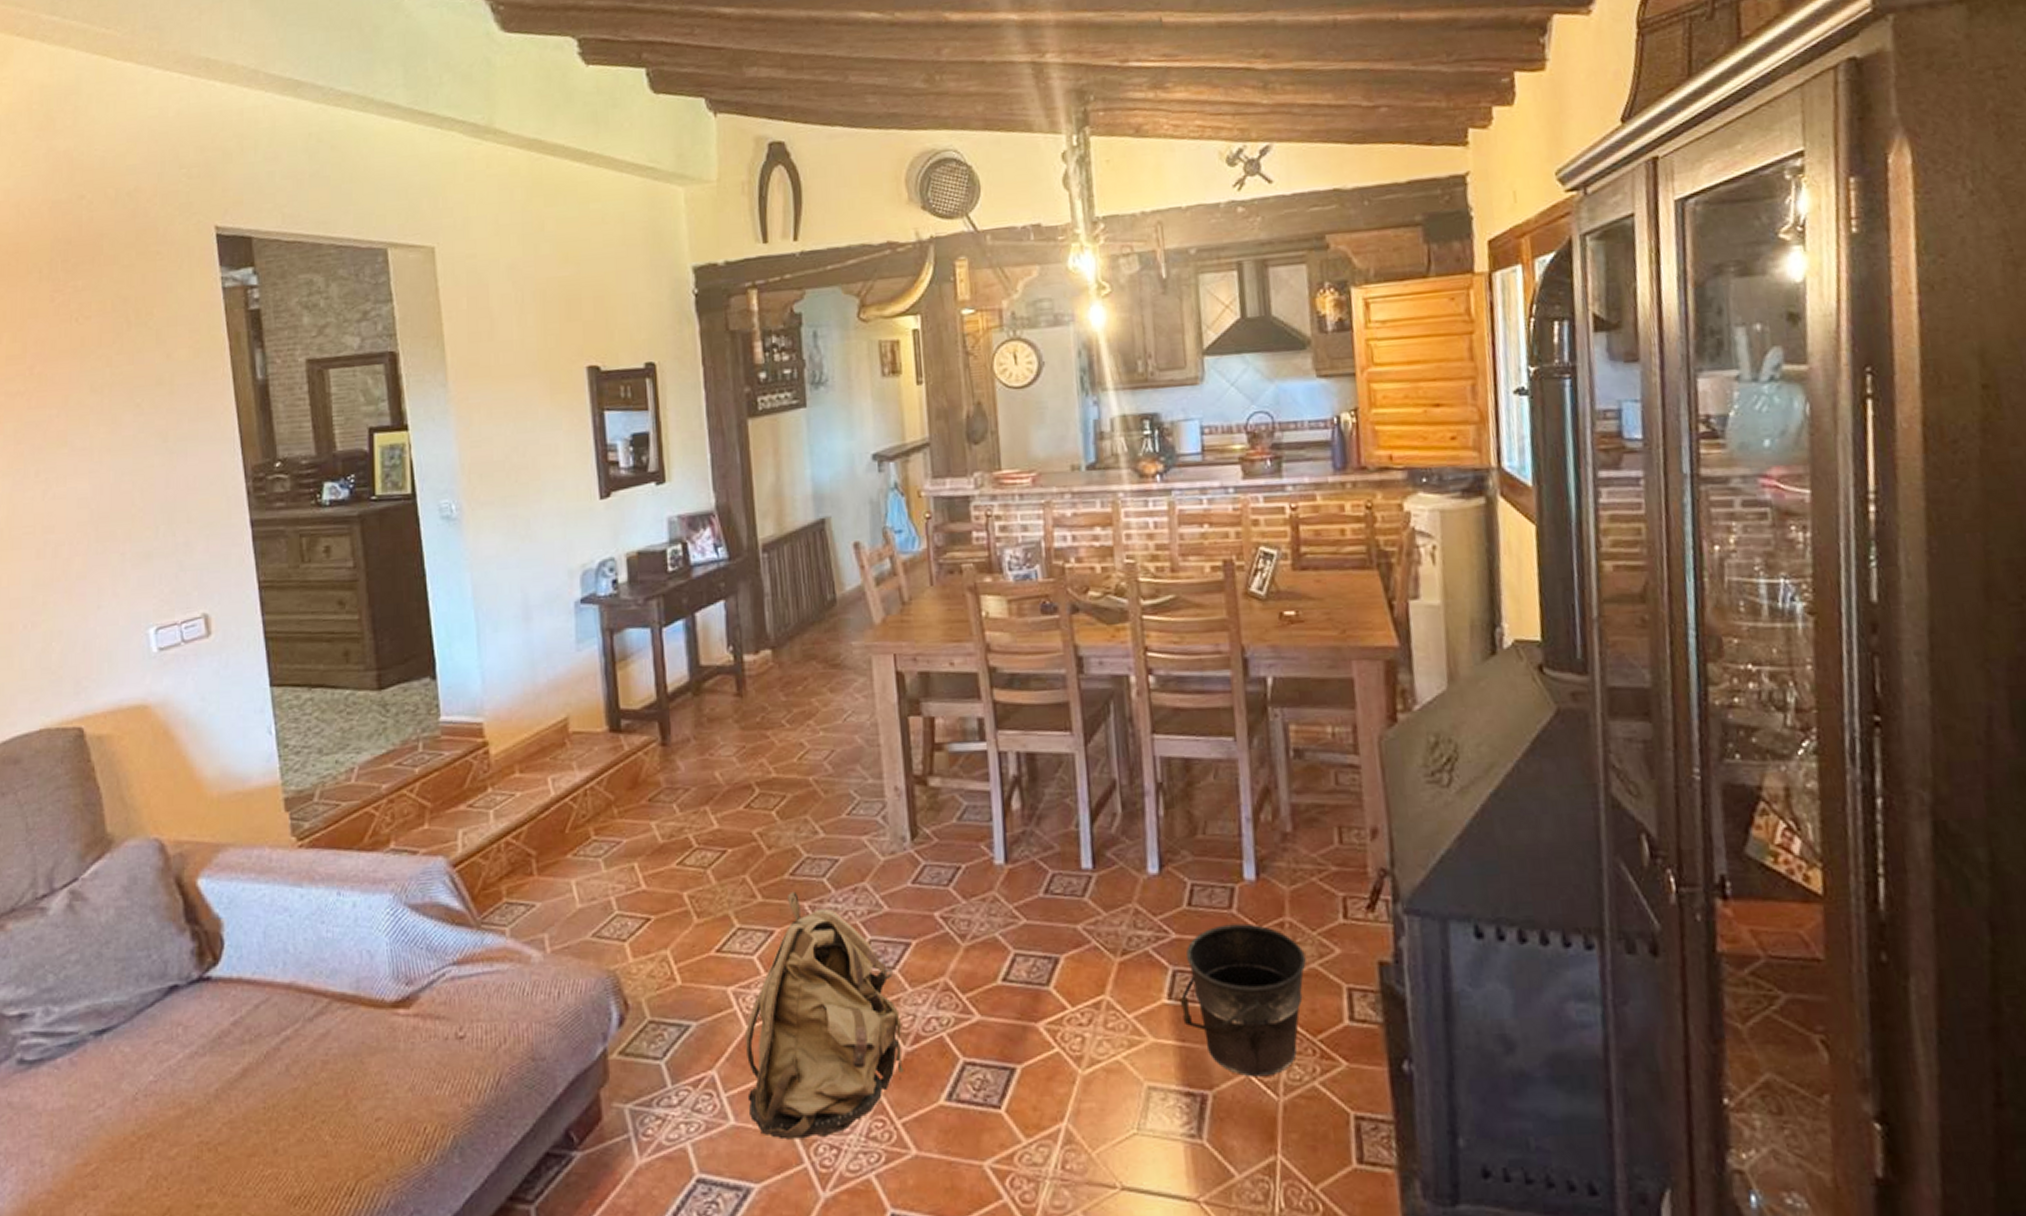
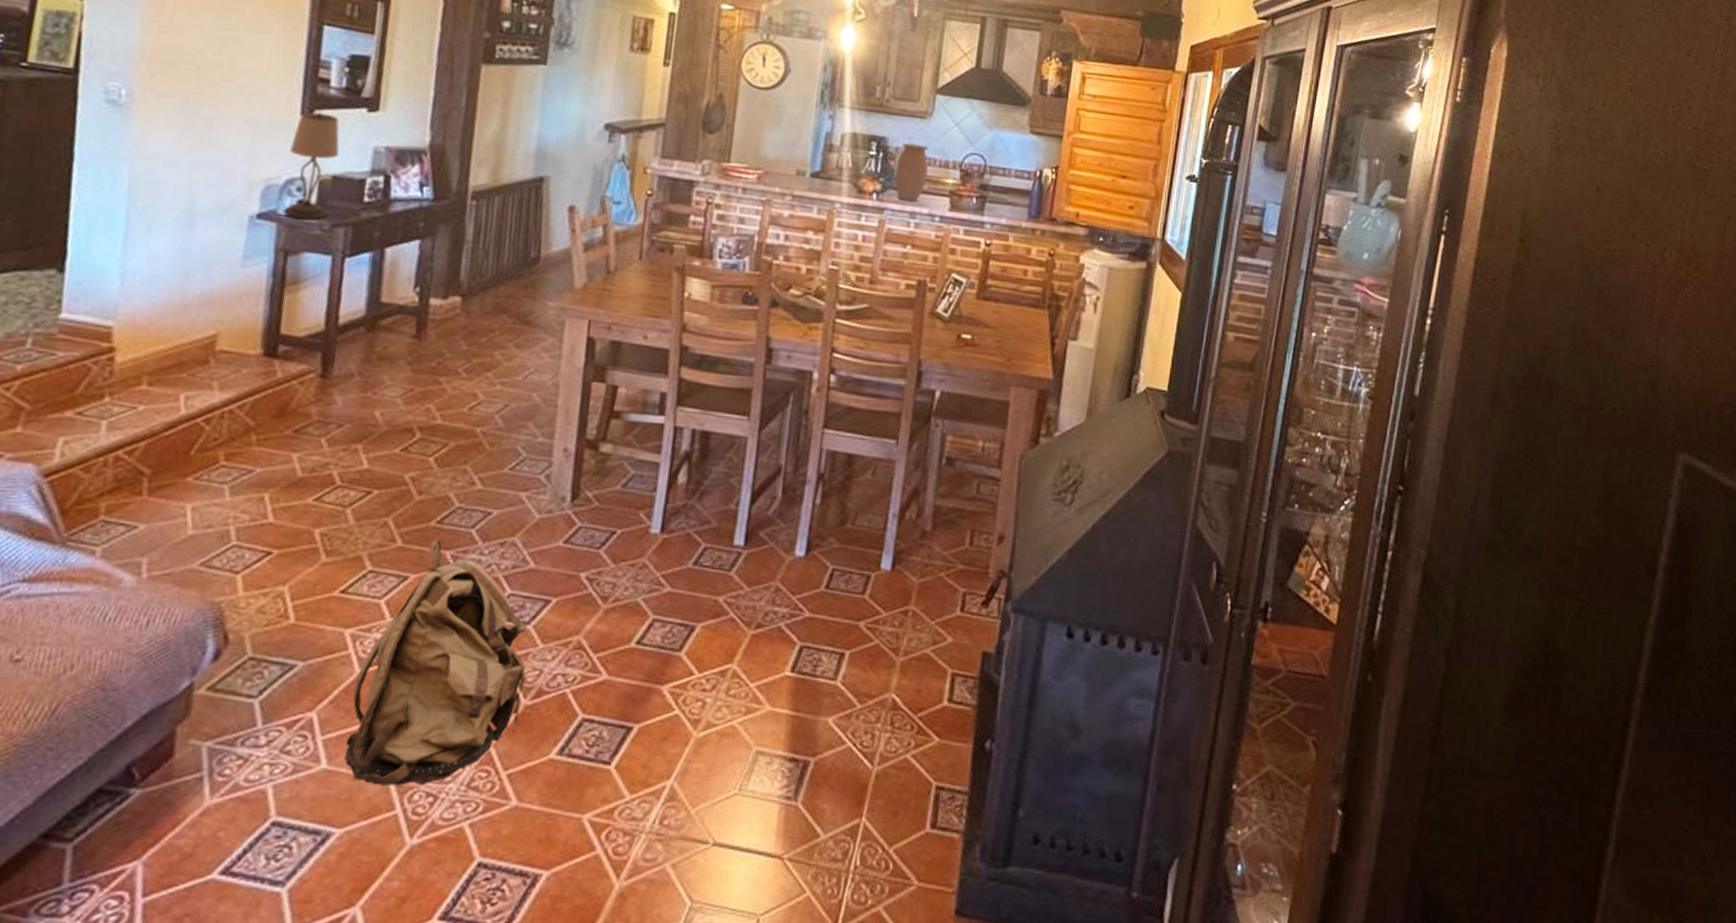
table lamp: none [597,494,640,598] -> present [282,112,340,221]
decorative vase: none [1174,413,1212,478] -> present [894,143,928,203]
bucket: present [1179,923,1306,1077] -> none [800,608,921,748]

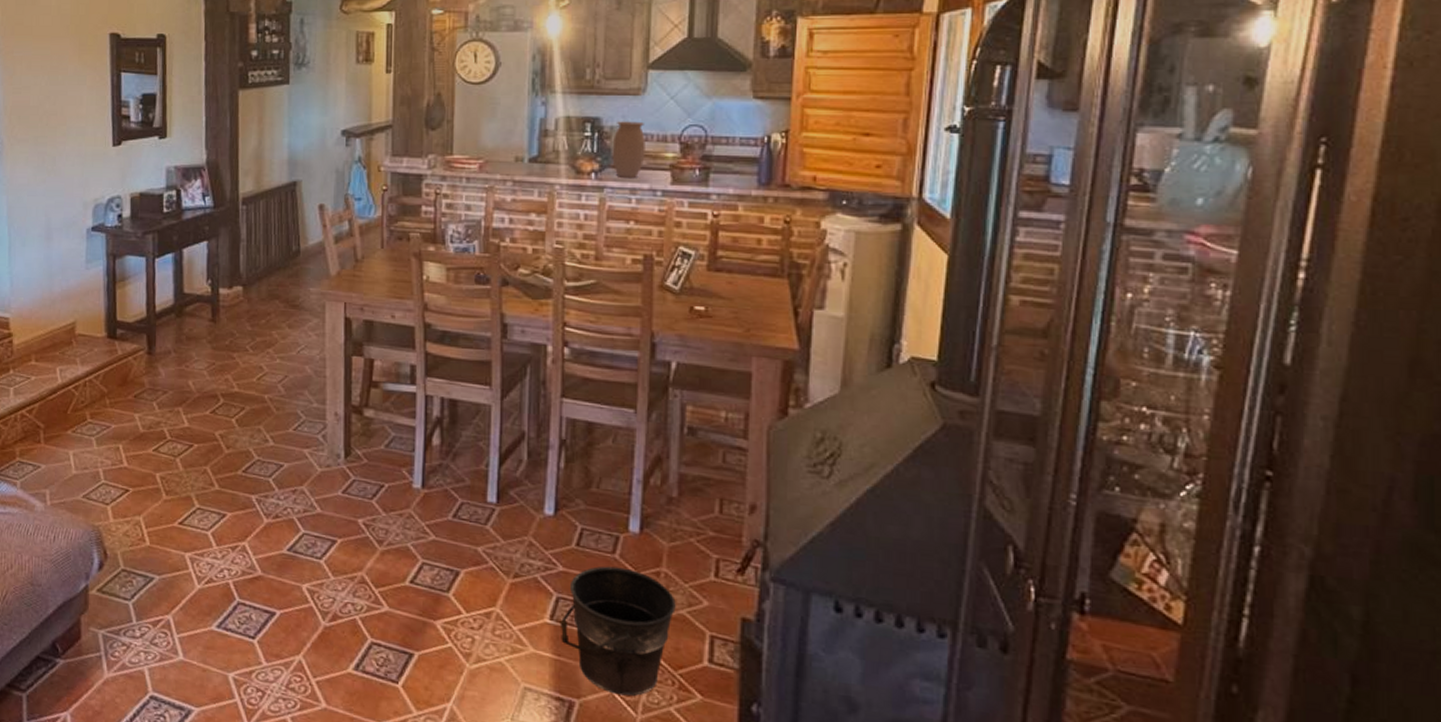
table lamp: present [282,112,340,221] -> none [108,143,142,230]
backpack: present [345,539,527,786] -> none [194,485,324,682]
bucket: none [800,608,921,748] -> present [559,566,676,696]

